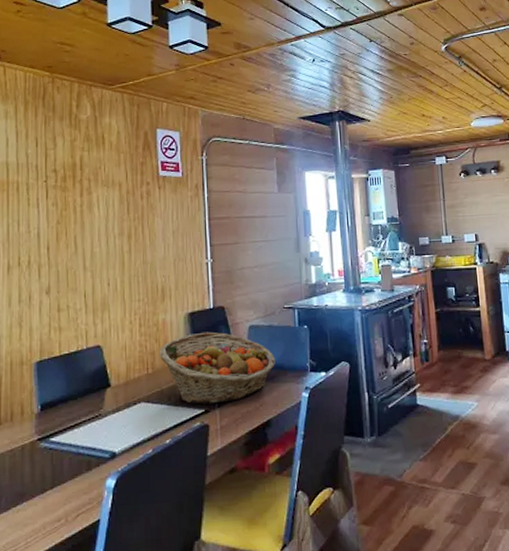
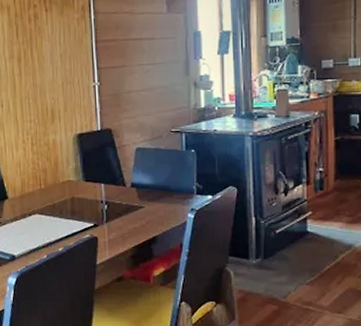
fruit basket: present [159,331,275,405] -> none [50,152,161,219]

